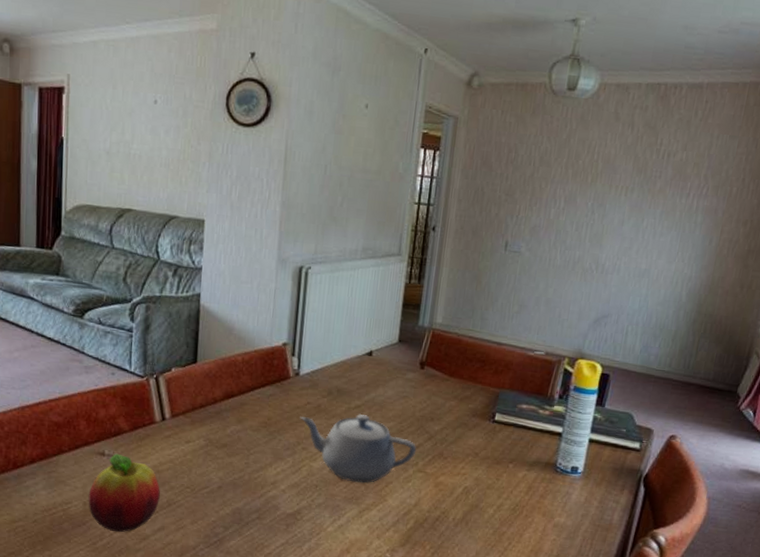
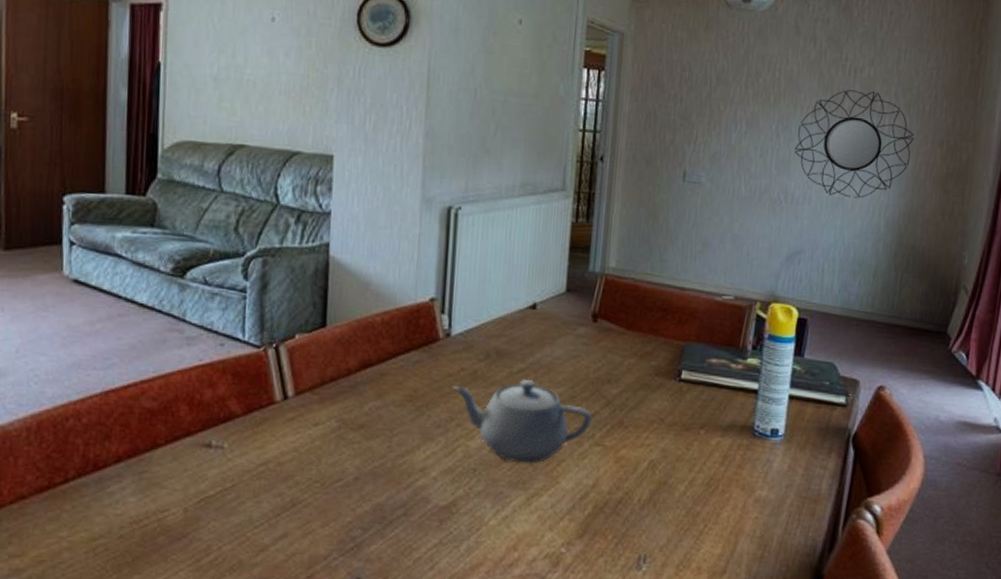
fruit: present [88,453,160,532] -> none [190,444,282,544]
home mirror: none [607,172,720,270] -> present [794,89,914,199]

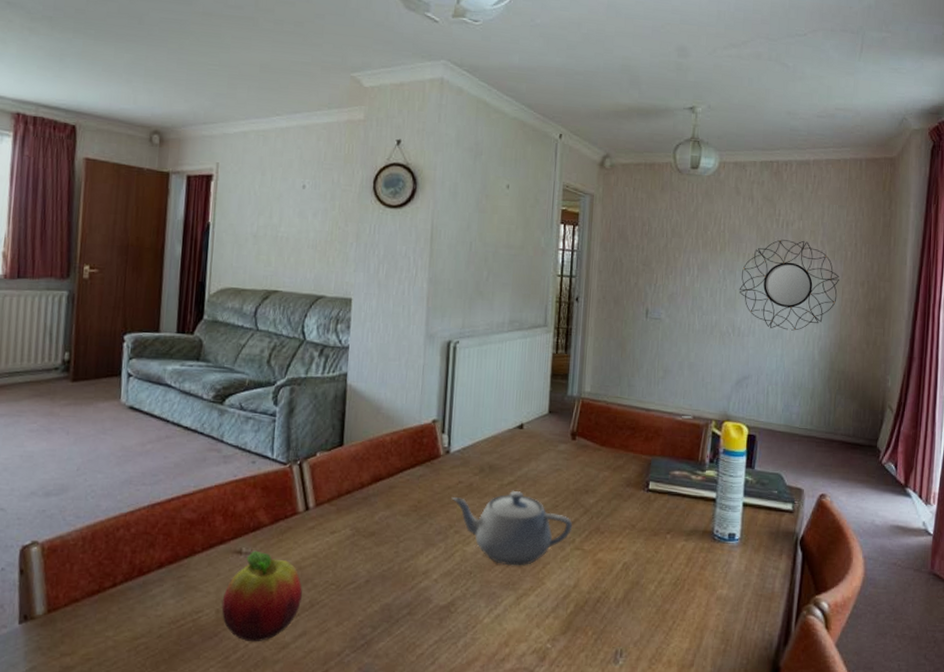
fruit: none [190,444,282,544] -> present [221,550,302,642]

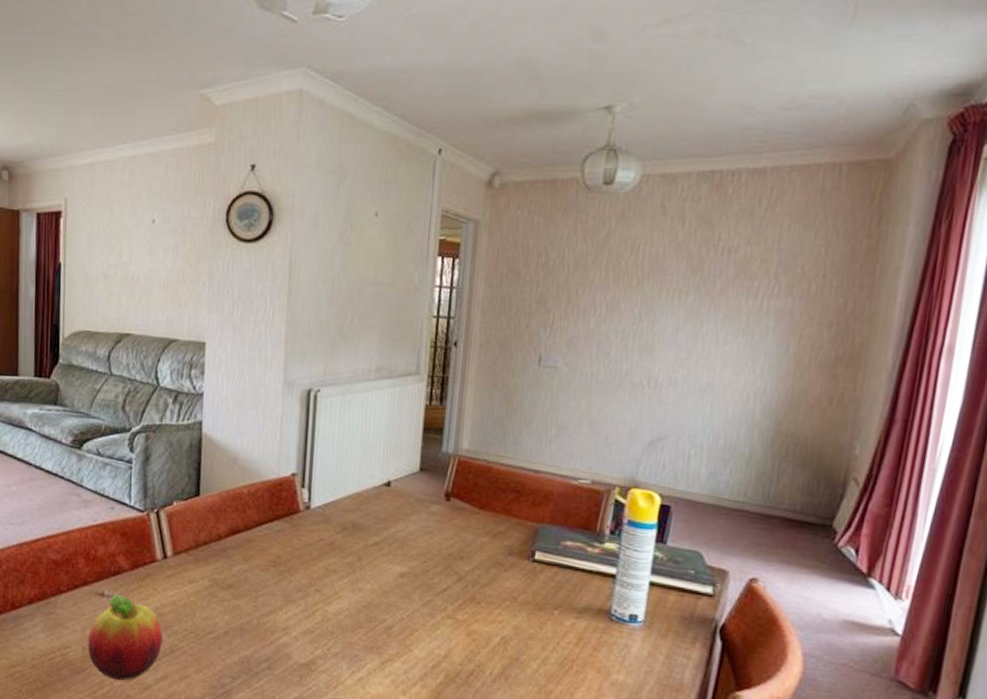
teapot: present [451,490,573,566] -> none [312,551,445,631]
home mirror: present [739,239,840,331] -> none [658,270,798,384]

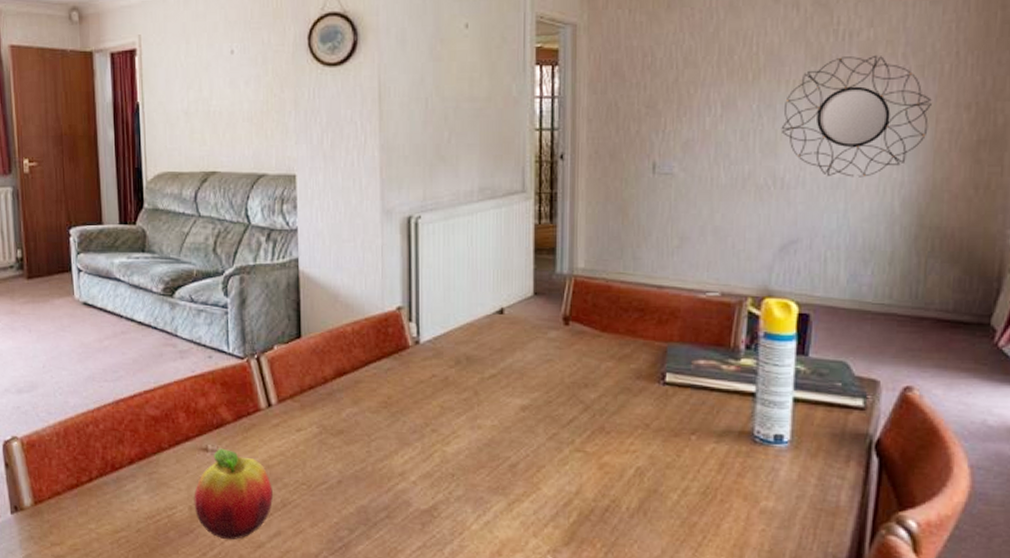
home mirror: none [658,270,798,384] -> present [781,54,932,177]

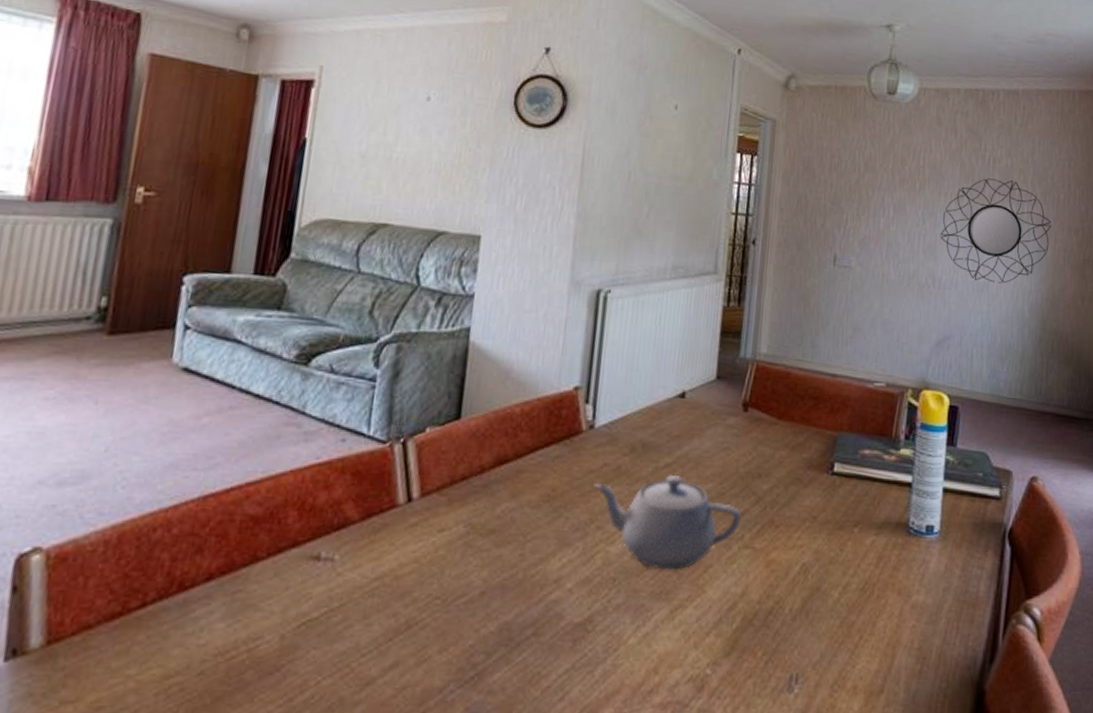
fruit: present [194,448,273,540] -> none [287,555,397,678]
teapot: none [425,384,571,469] -> present [594,474,742,570]

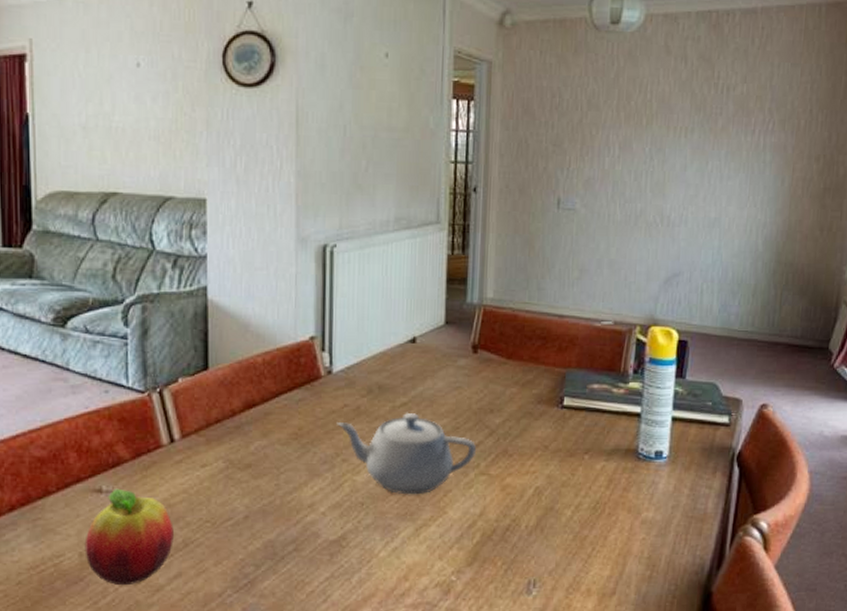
fruit: none [287,555,397,678] -> present [85,488,174,586]
home mirror: present [940,178,1052,284] -> none [668,108,790,218]

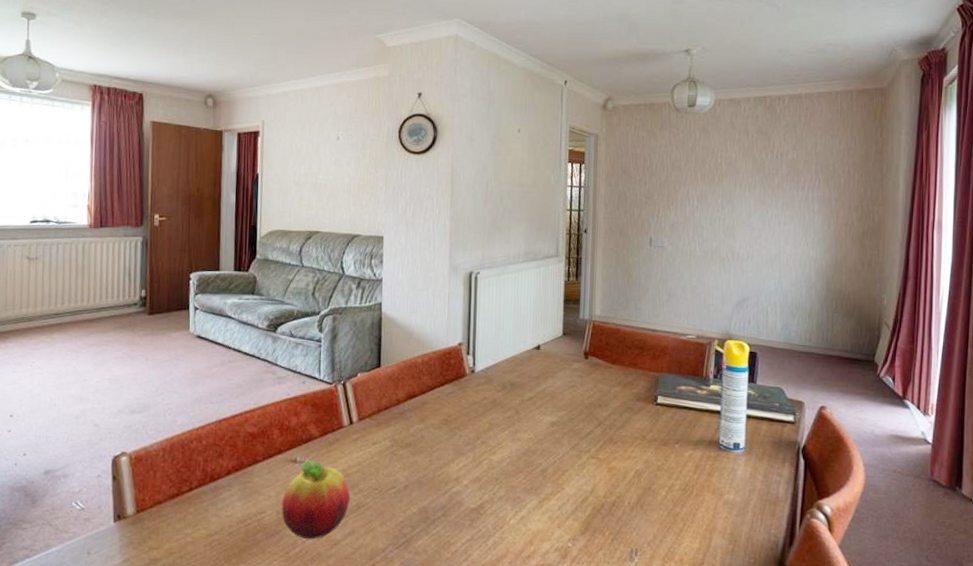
teapot: present [336,412,477,495] -> none [478,405,588,473]

